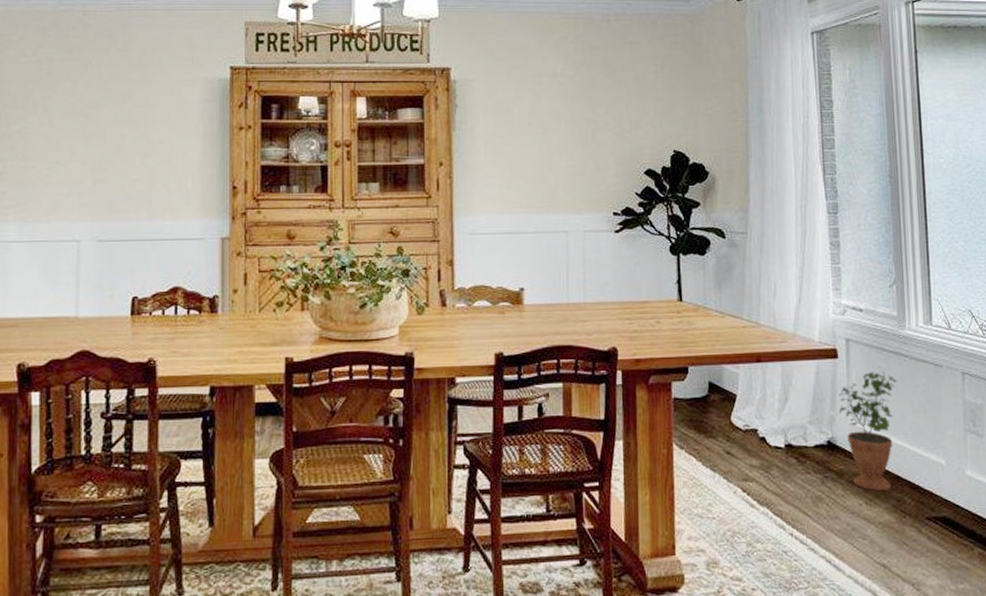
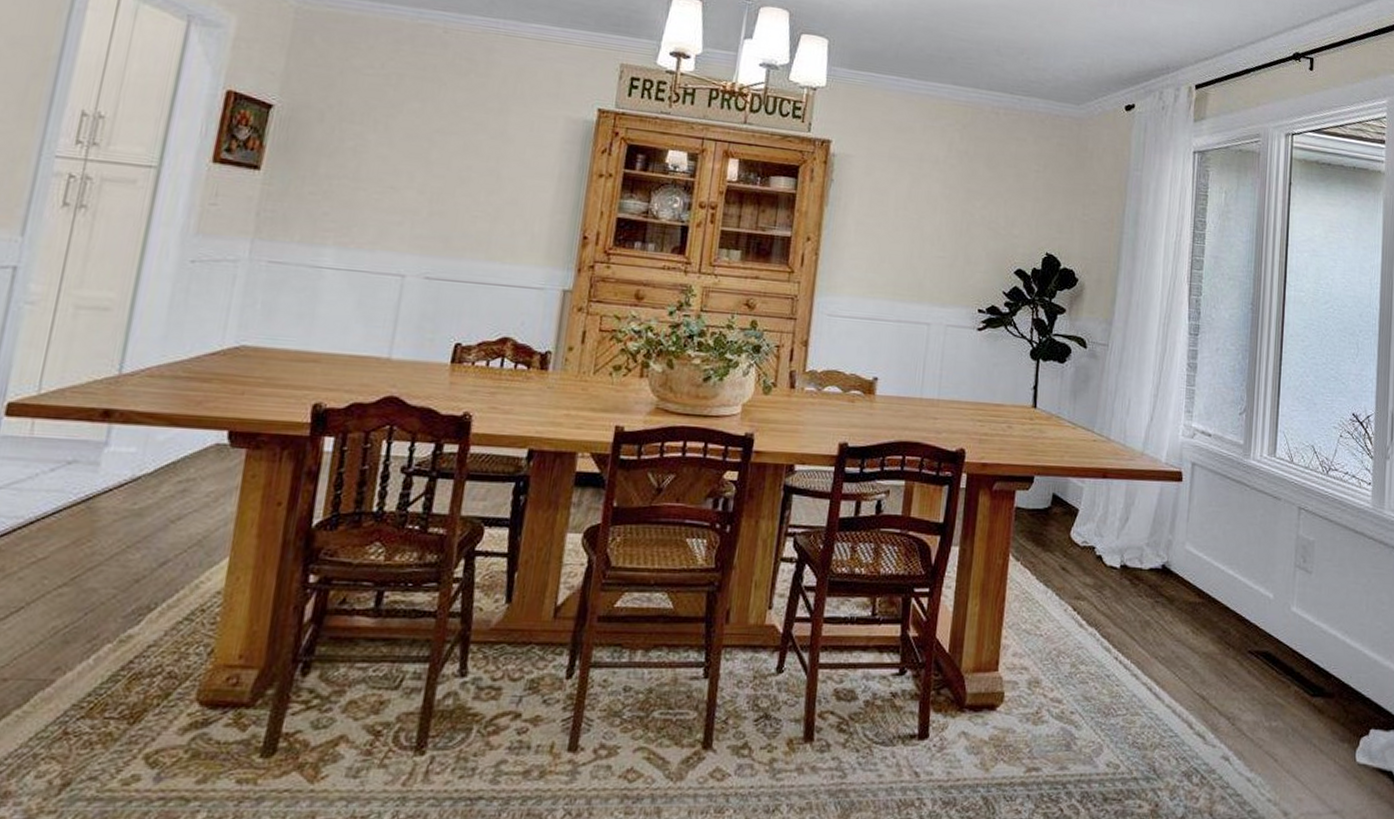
potted plant: present [838,366,897,491] -> none [1176,494,1236,620]

